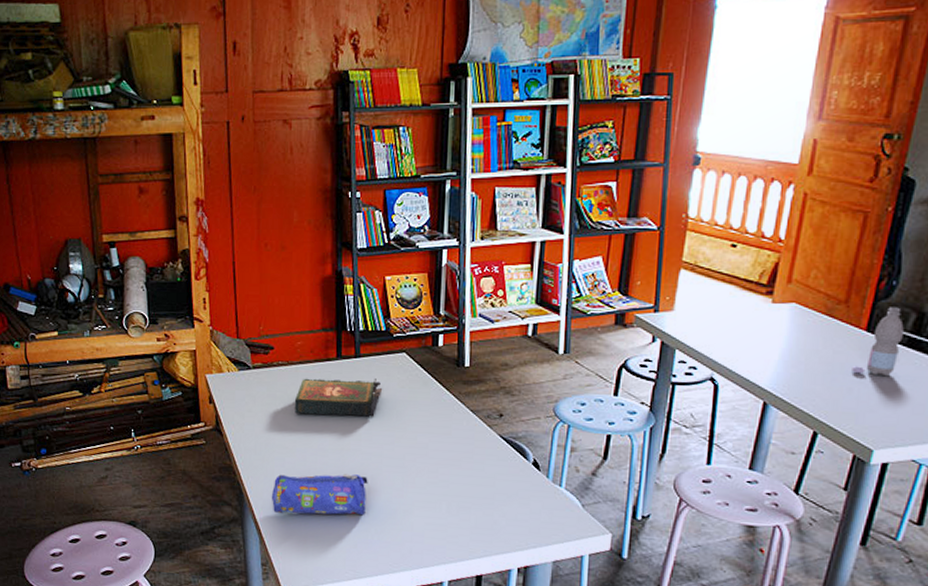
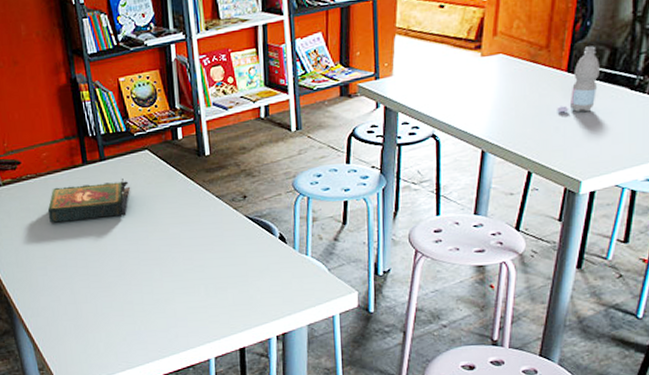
pencil case: present [271,474,368,516] -> none [38,272,130,319]

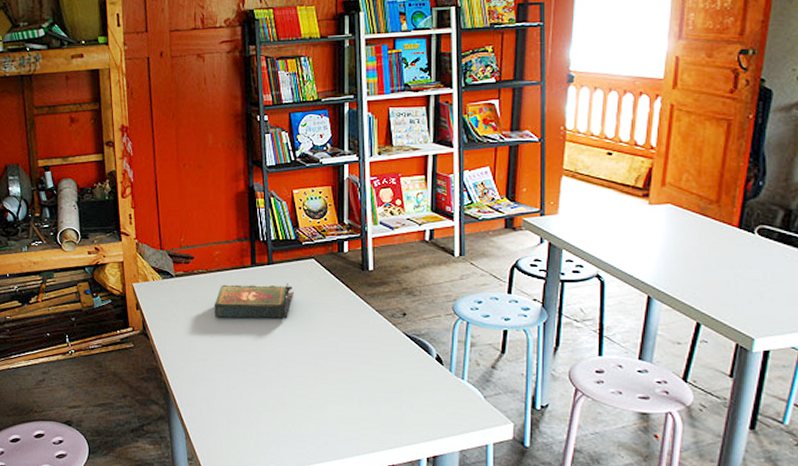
water bottle: present [557,46,600,113] -> none [728,205,773,270]

